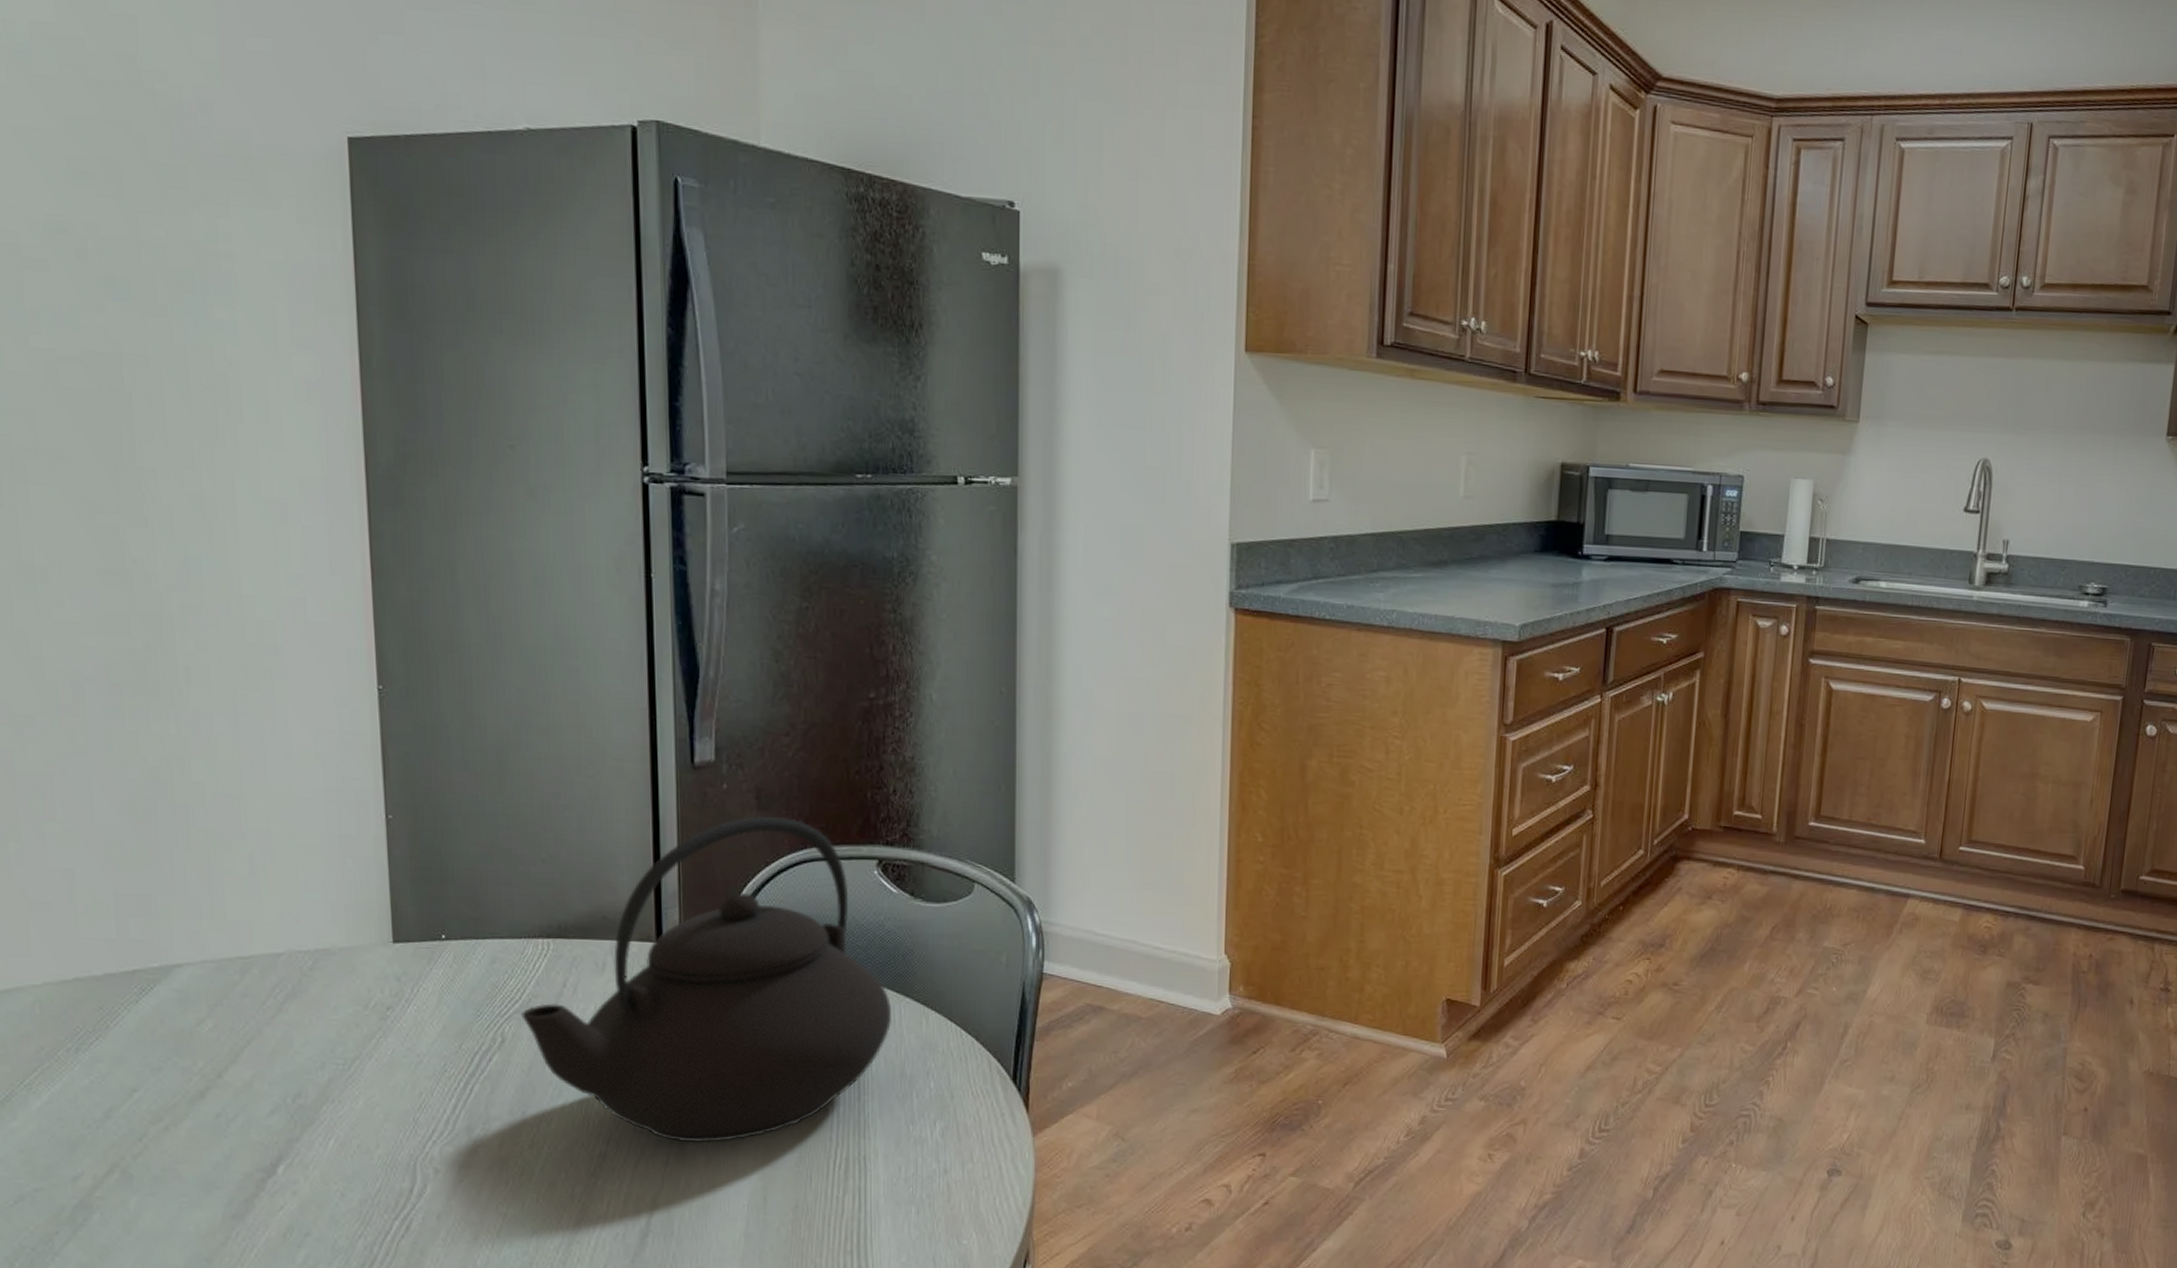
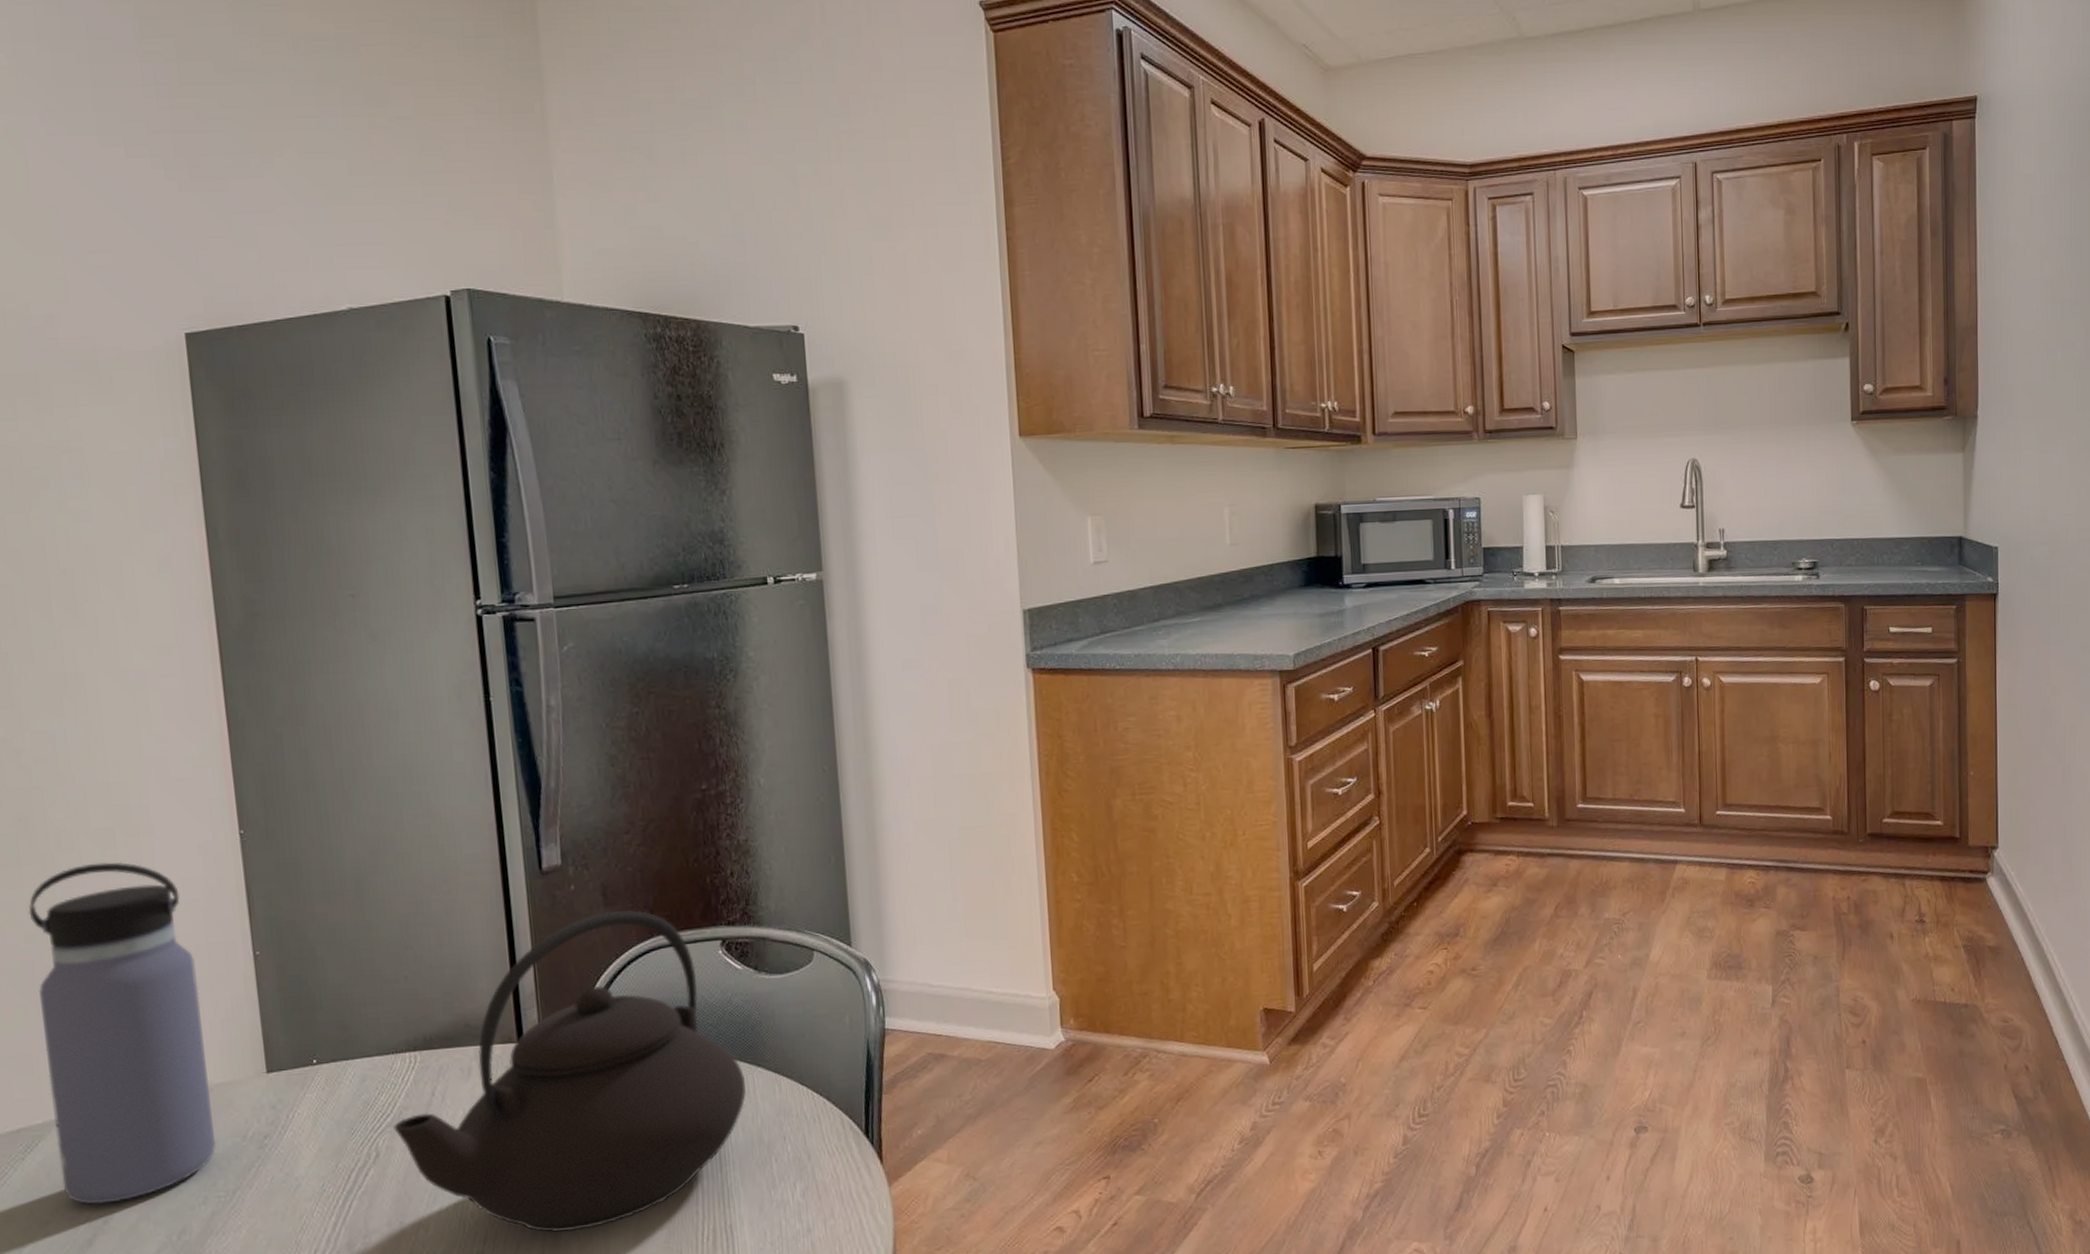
water bottle: none [153,702,337,1058] -> present [28,862,216,1205]

